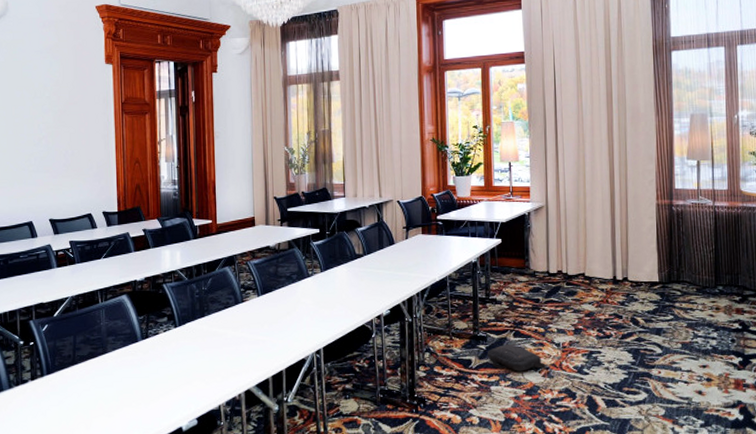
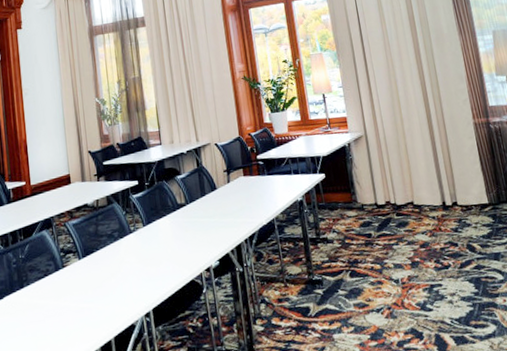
laptop bag: present [487,344,546,372] -> none [324,285,388,315]

